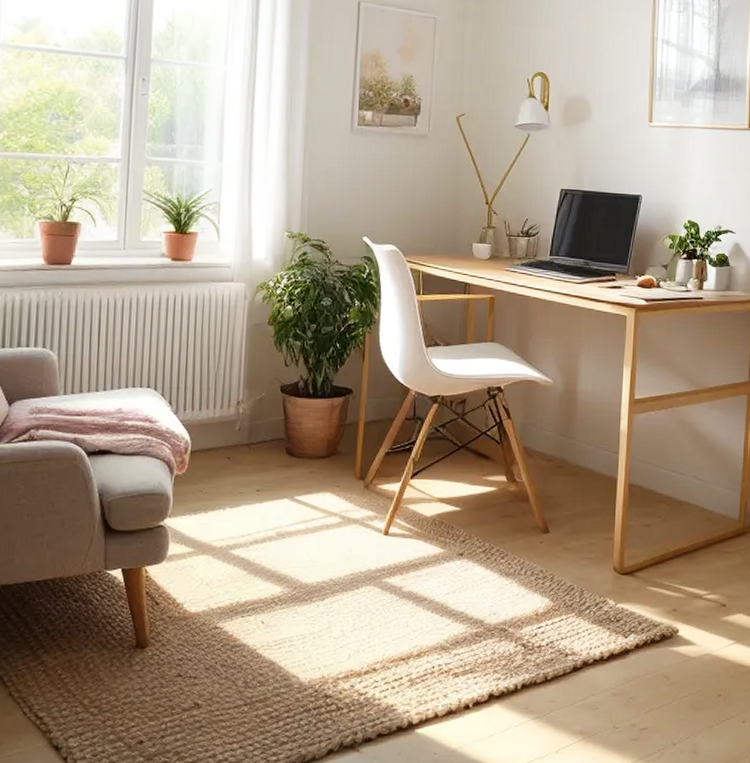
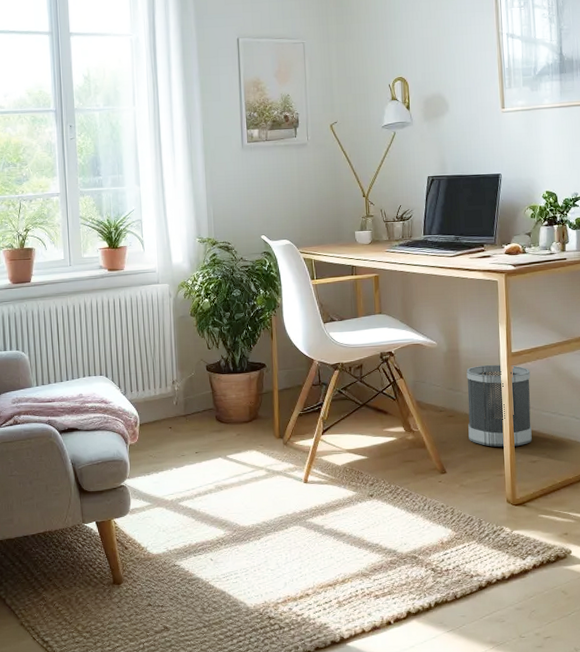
wastebasket: none [578,410,653,507] -> present [466,364,532,447]

